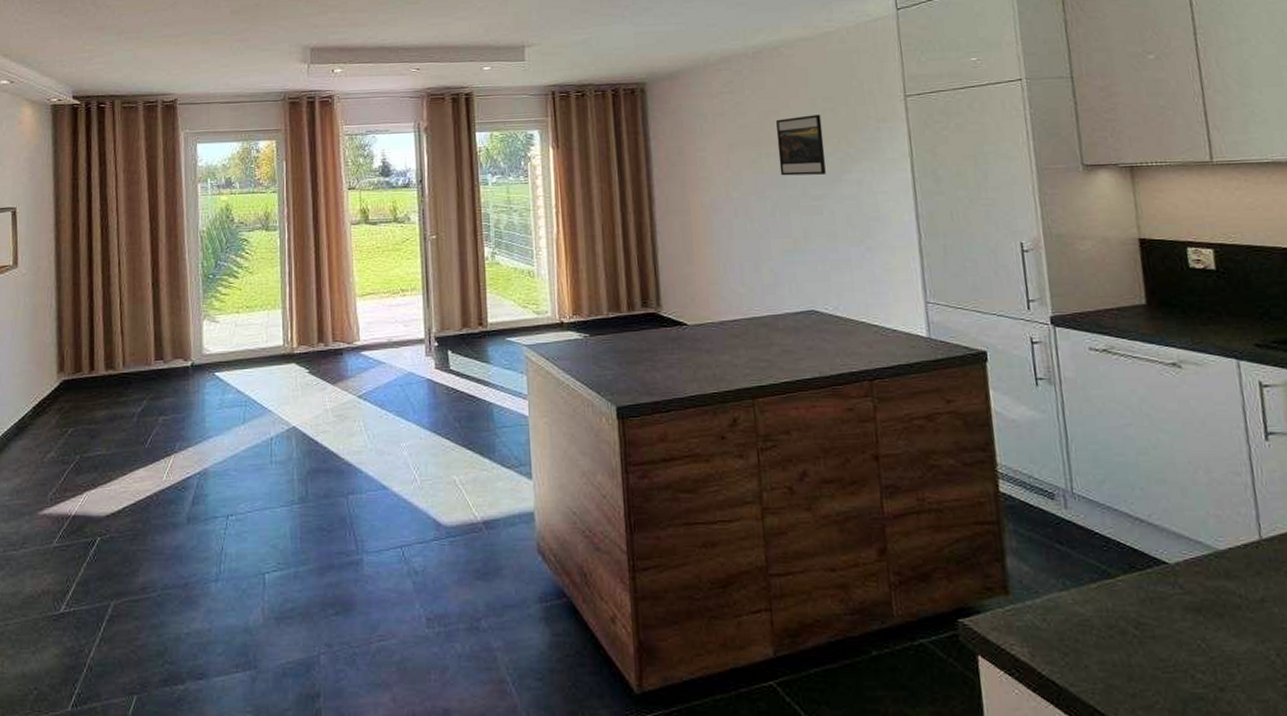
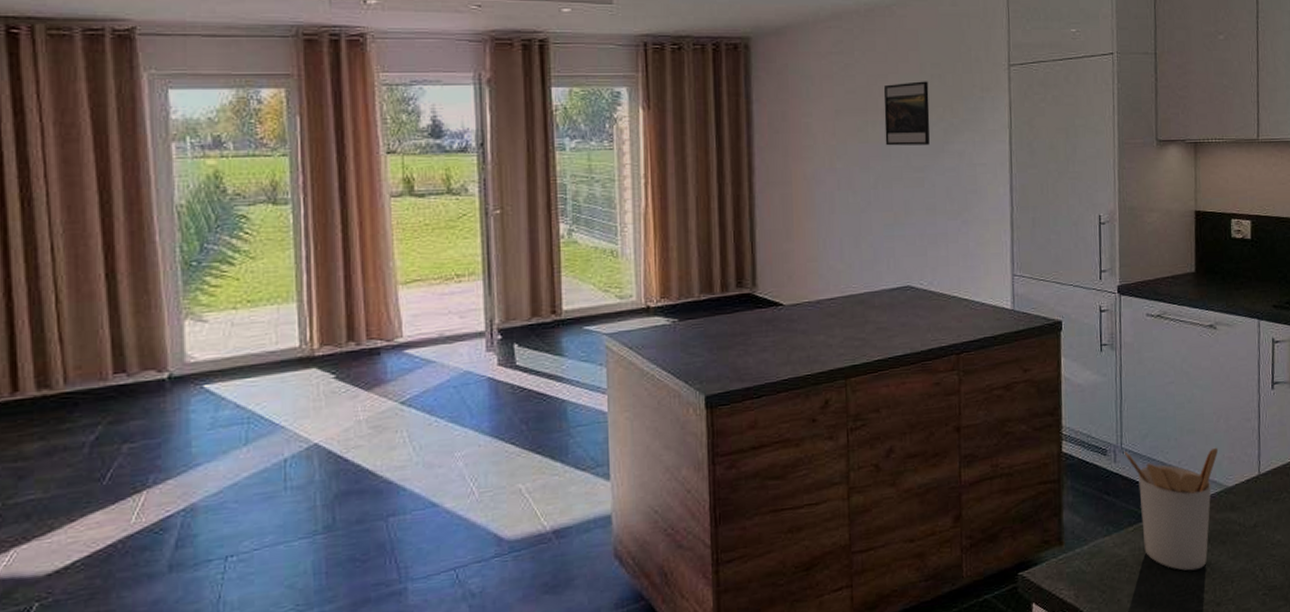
utensil holder: none [1076,498,1201,644] -> present [1124,447,1219,571]

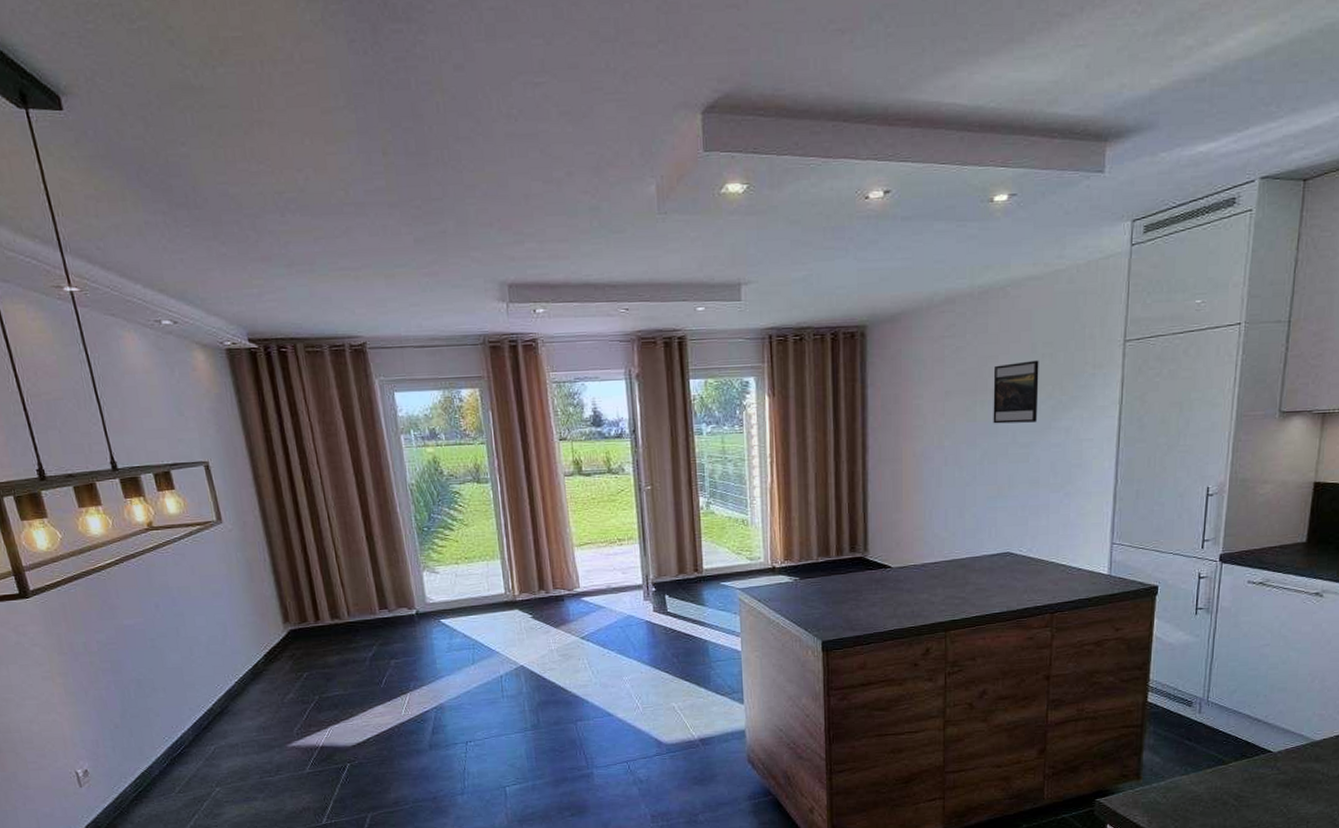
utensil holder: present [1124,447,1219,571] -> none [1209,704,1310,810]

